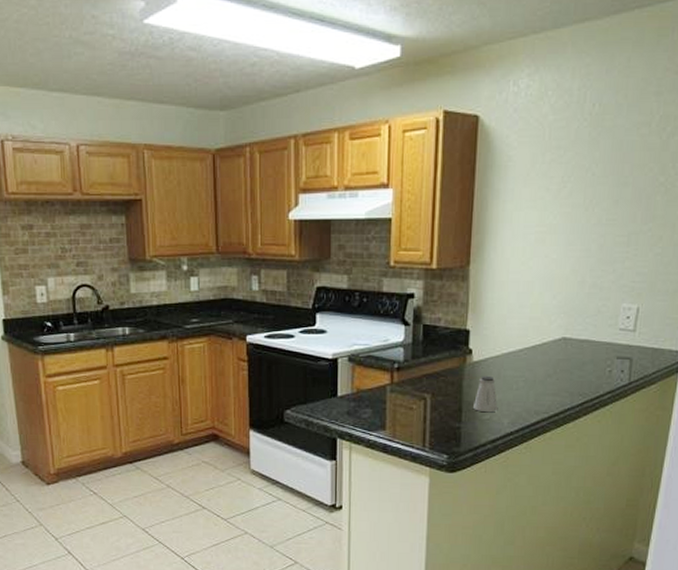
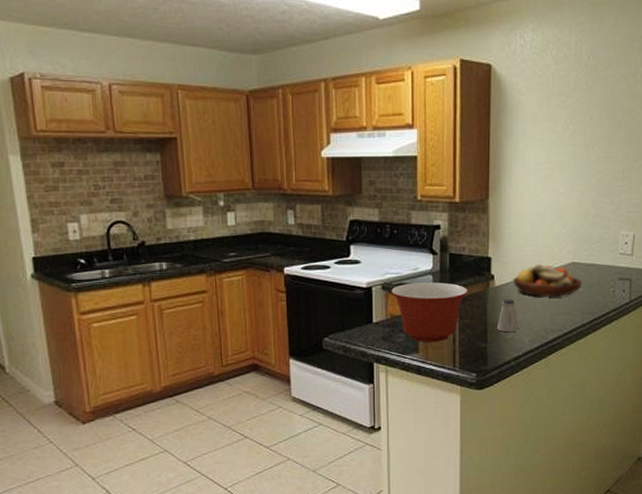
mixing bowl: none [358,355,443,419] -> present [391,282,468,342]
fruit bowl: none [493,338,573,376] -> present [513,263,582,298]

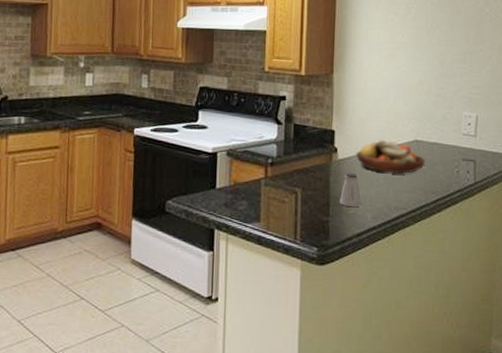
mixing bowl: present [391,282,468,342] -> none [236,151,312,212]

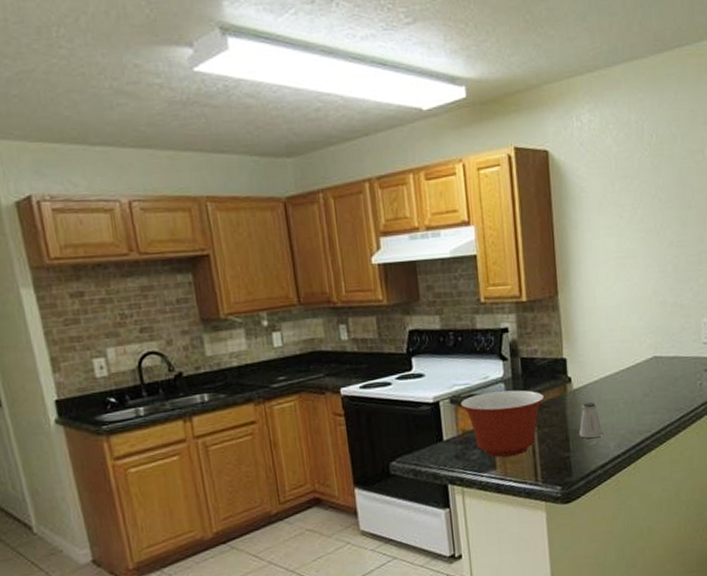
mixing bowl: none [236,151,312,212] -> present [460,390,545,458]
fruit bowl: present [356,139,425,175] -> none [591,360,666,397]

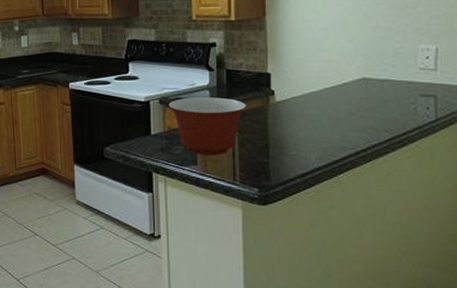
saltshaker: present [578,401,603,439] -> none [279,114,305,149]

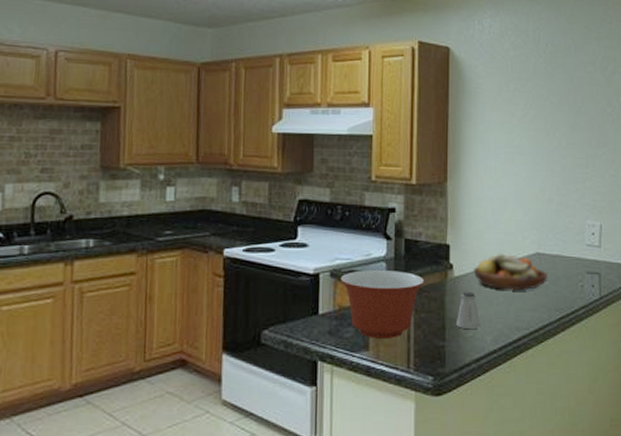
saltshaker: none [279,114,305,149] -> present [455,291,481,330]
fruit bowl: none [295,79,375,114] -> present [473,253,547,291]

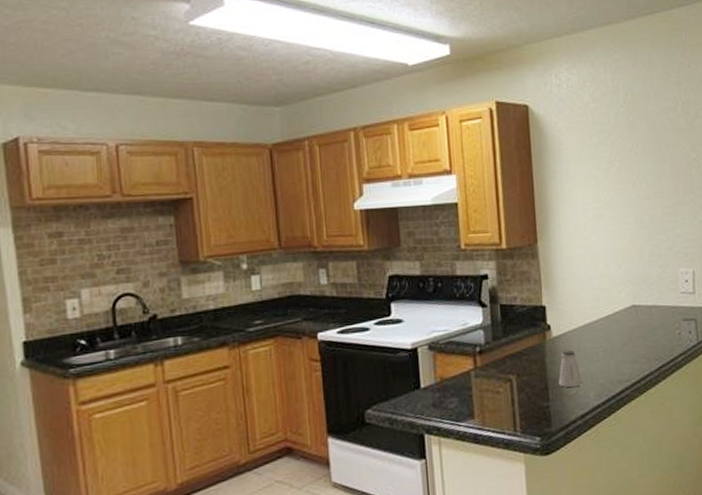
mixing bowl: present [340,270,425,338] -> none [439,337,524,406]
fruit bowl: present [473,253,547,291] -> none [571,309,645,346]

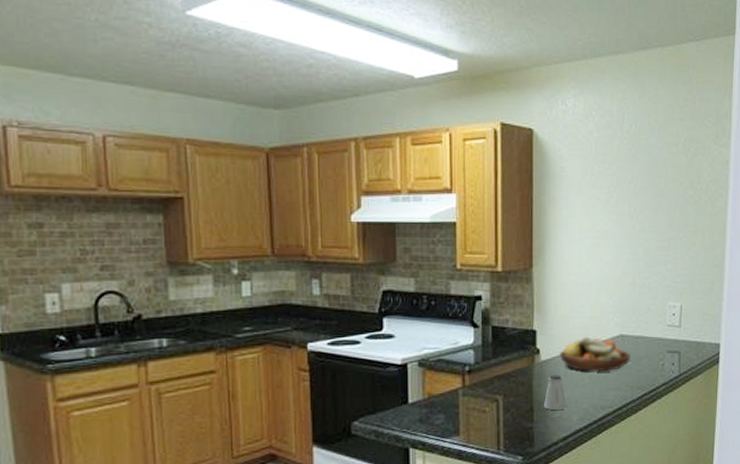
fruit bowl: none [571,309,645,346] -> present [559,336,630,372]

